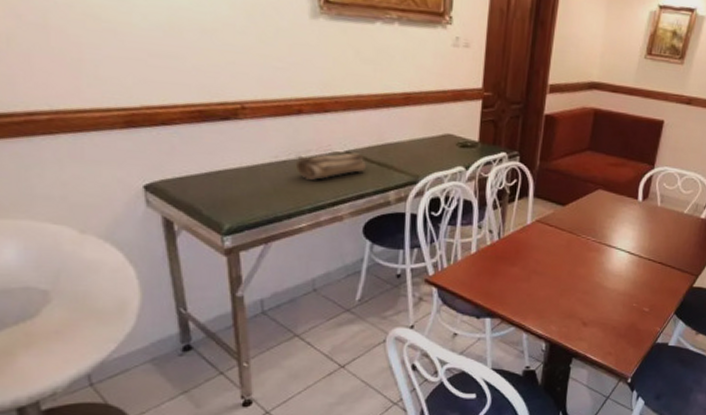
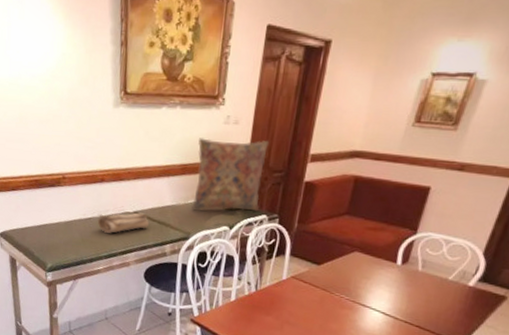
pillow: none [419,61,505,149] -> present [191,138,270,212]

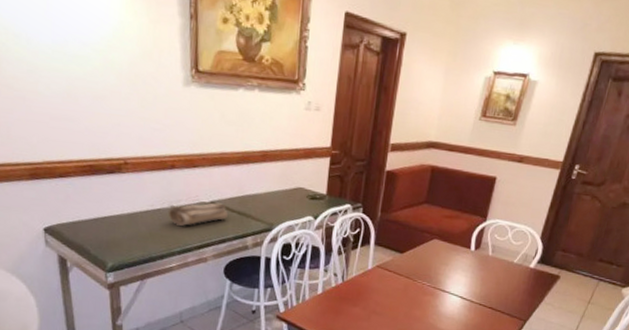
pillow: present [191,138,270,212] -> none [274,123,352,201]

